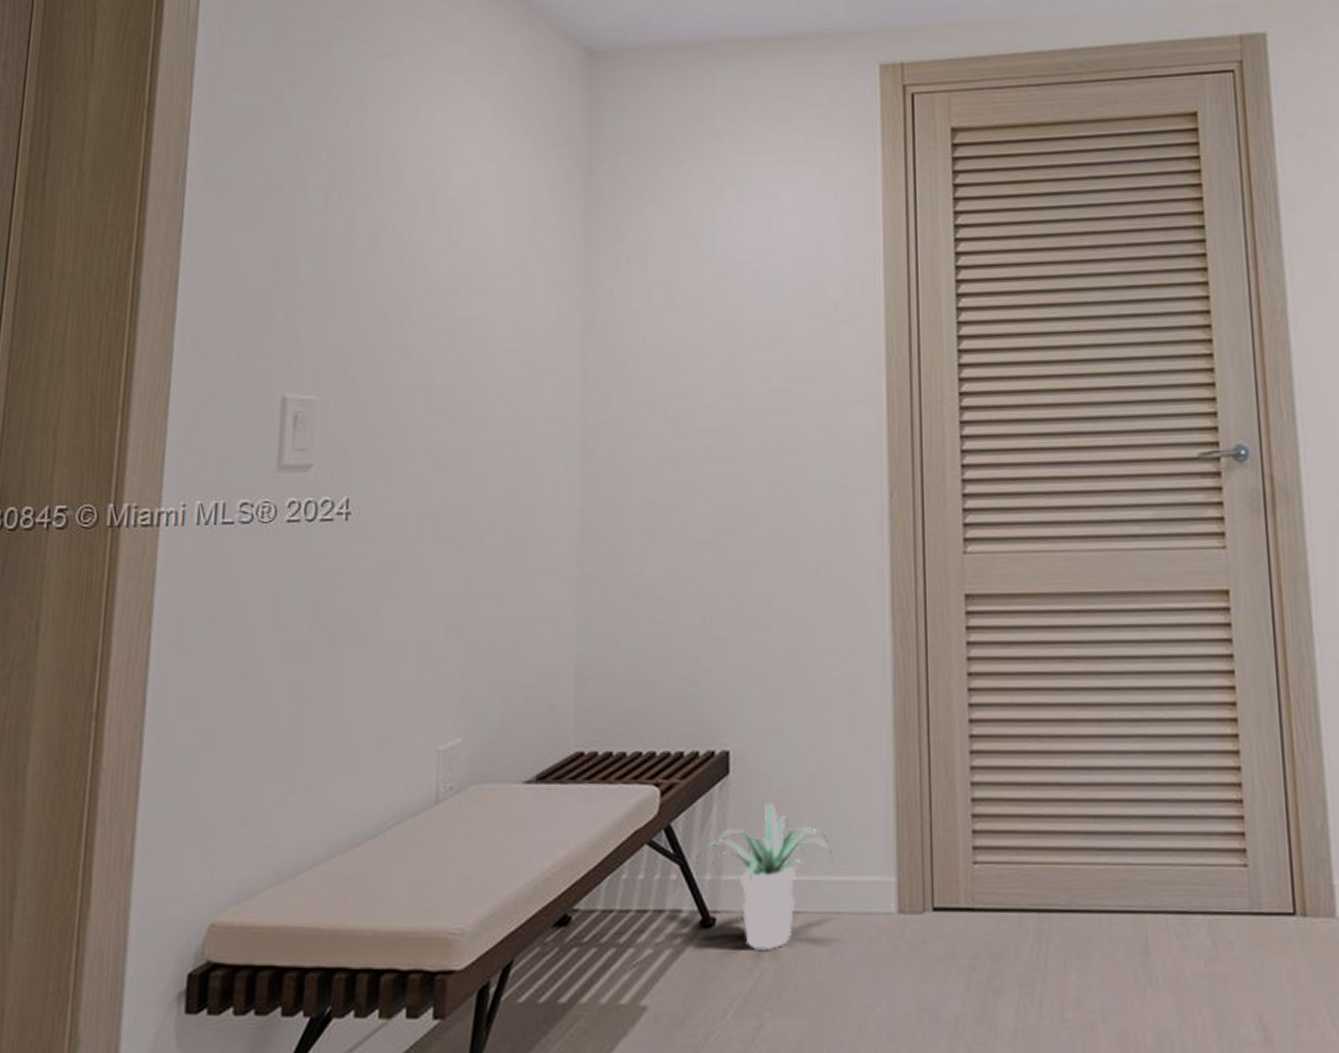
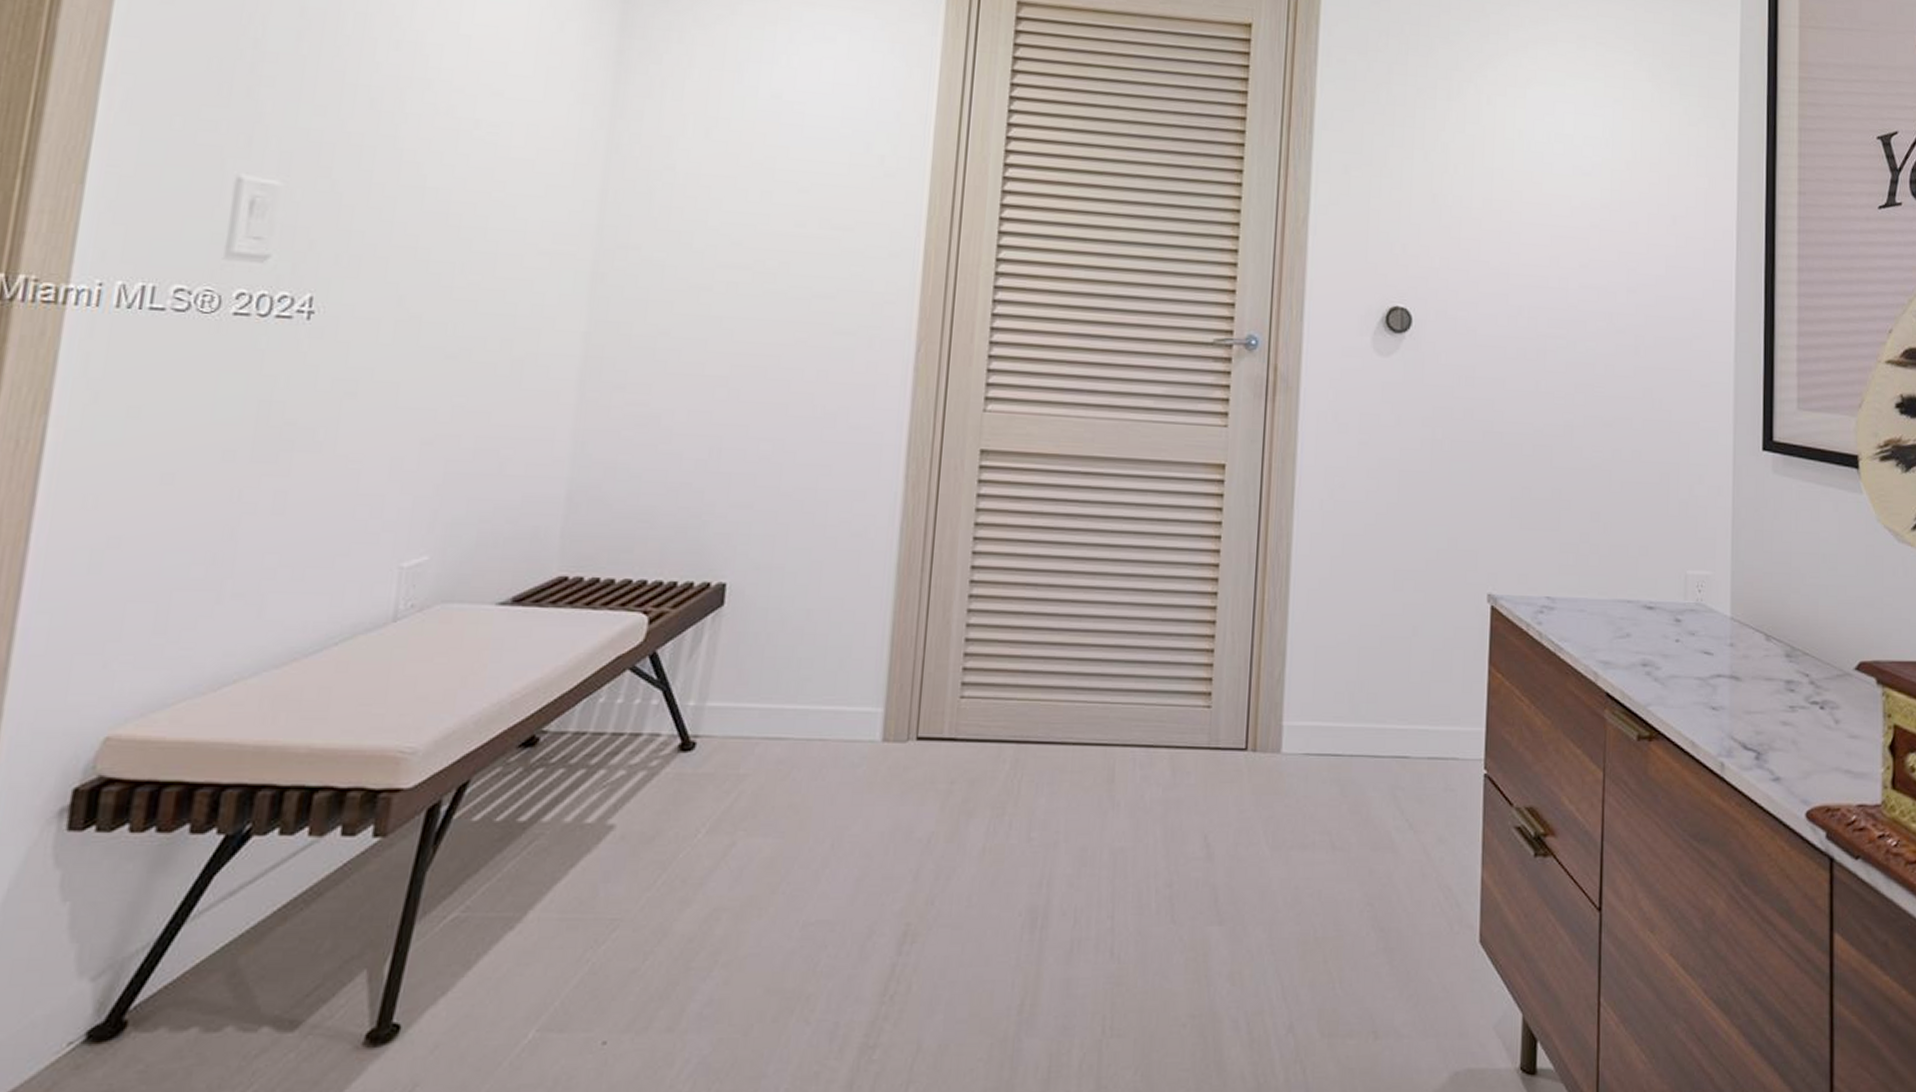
potted plant: present [695,803,834,952] -> none [678,635,824,775]

